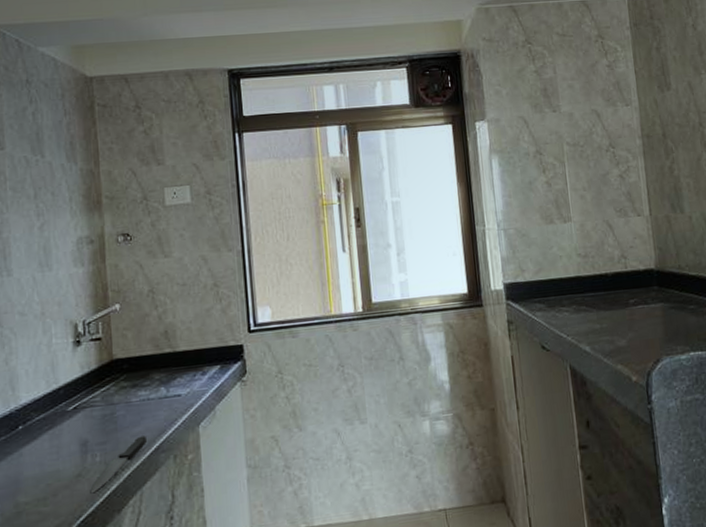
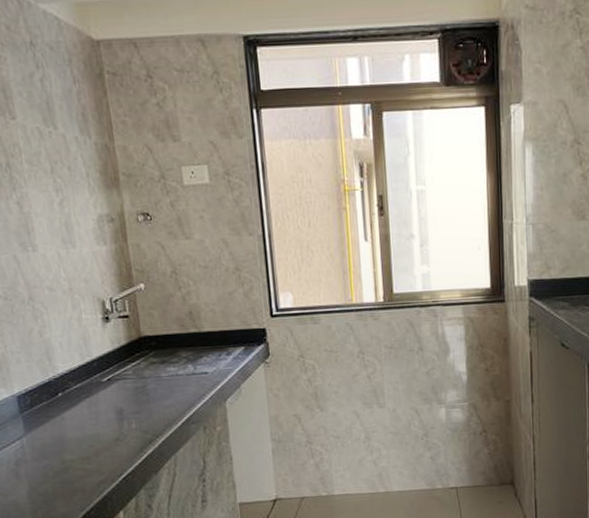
kitchen knife: present [90,435,147,494] -> none [128,408,178,456]

